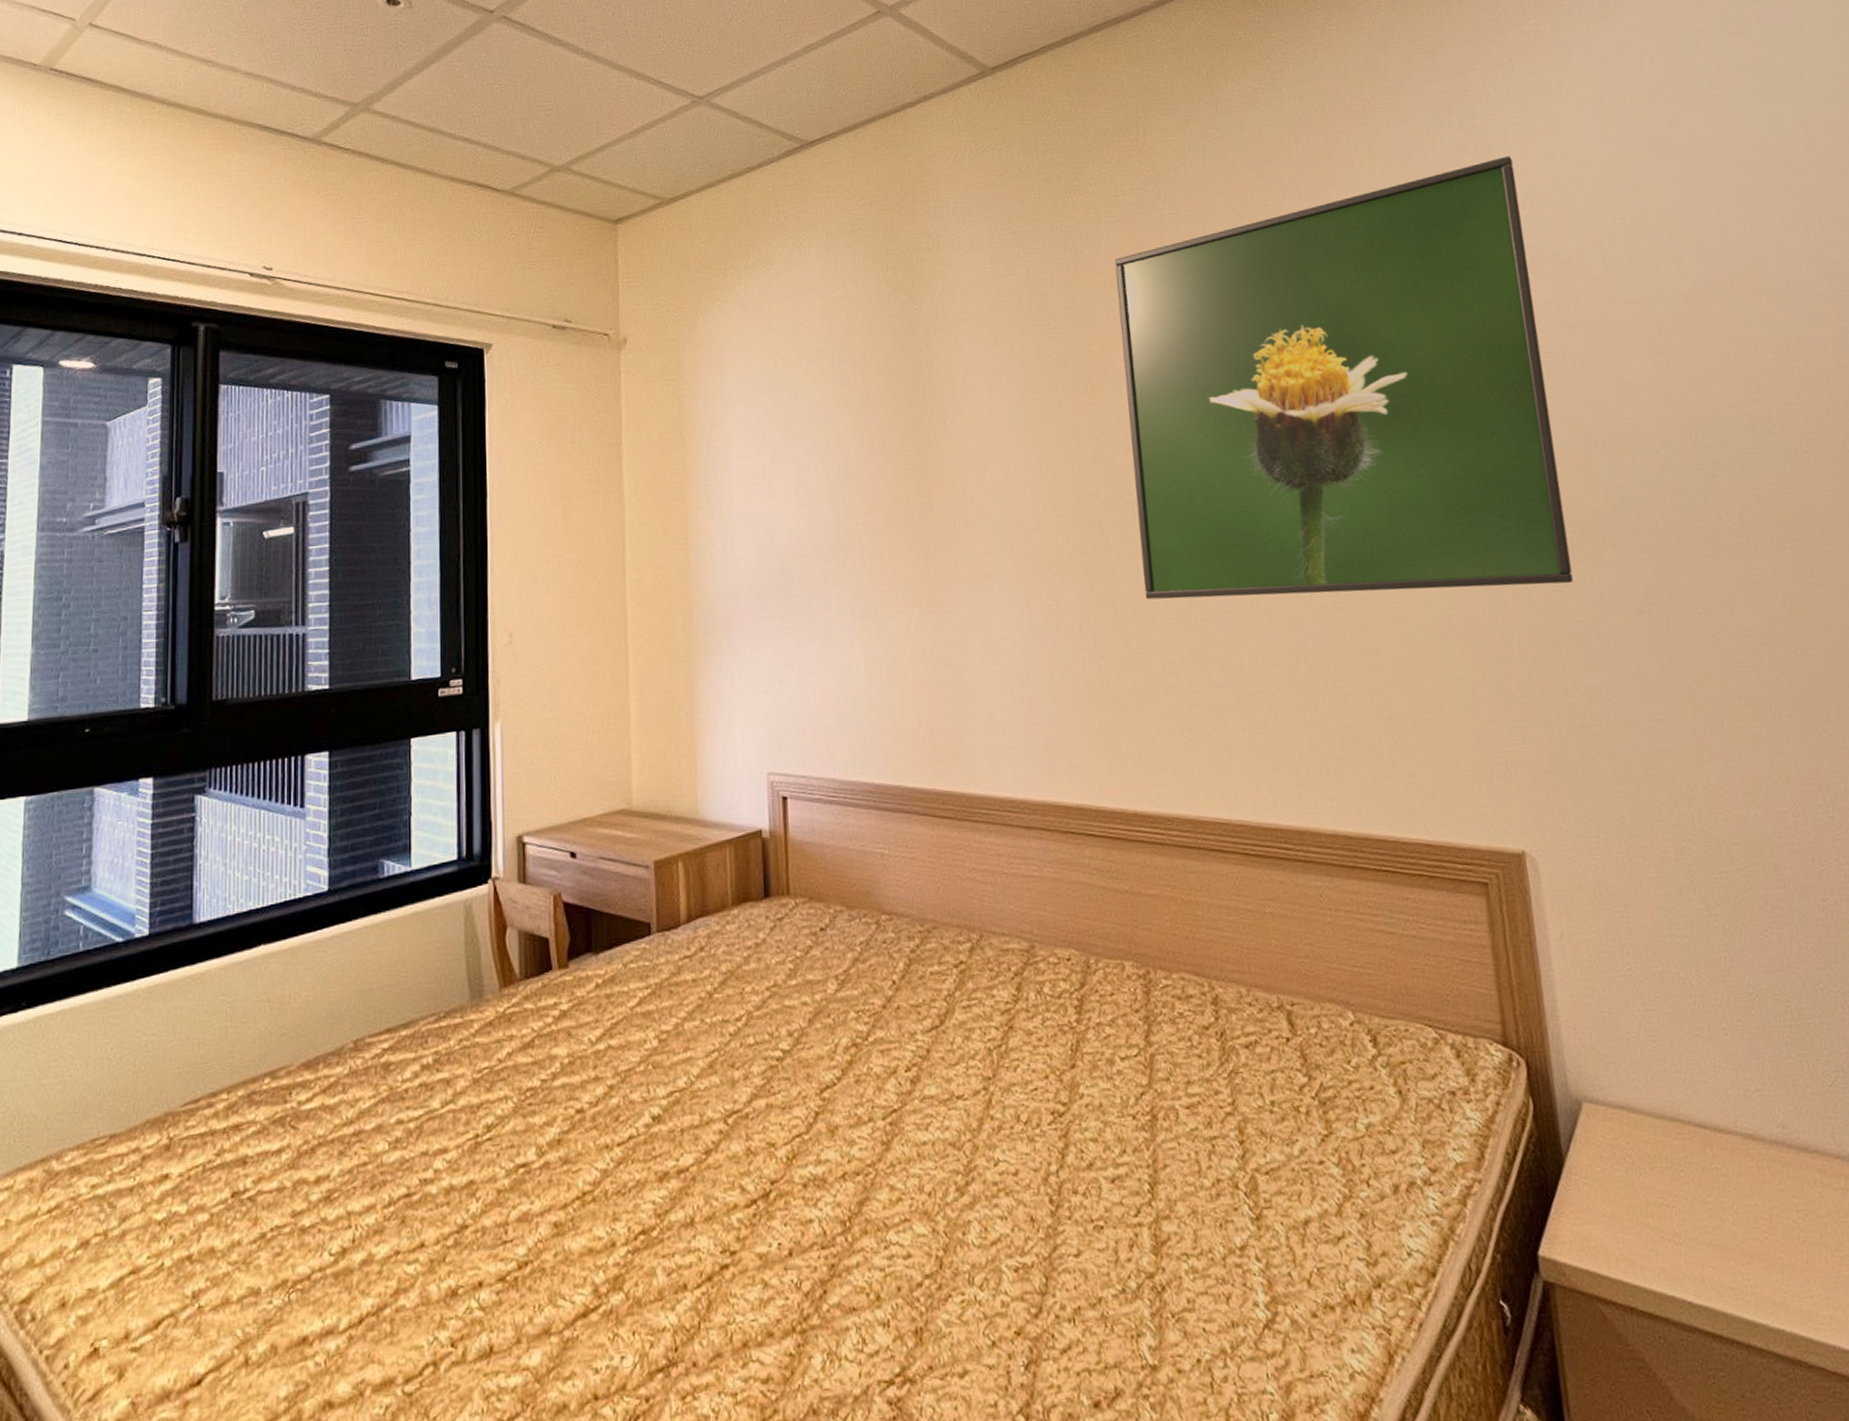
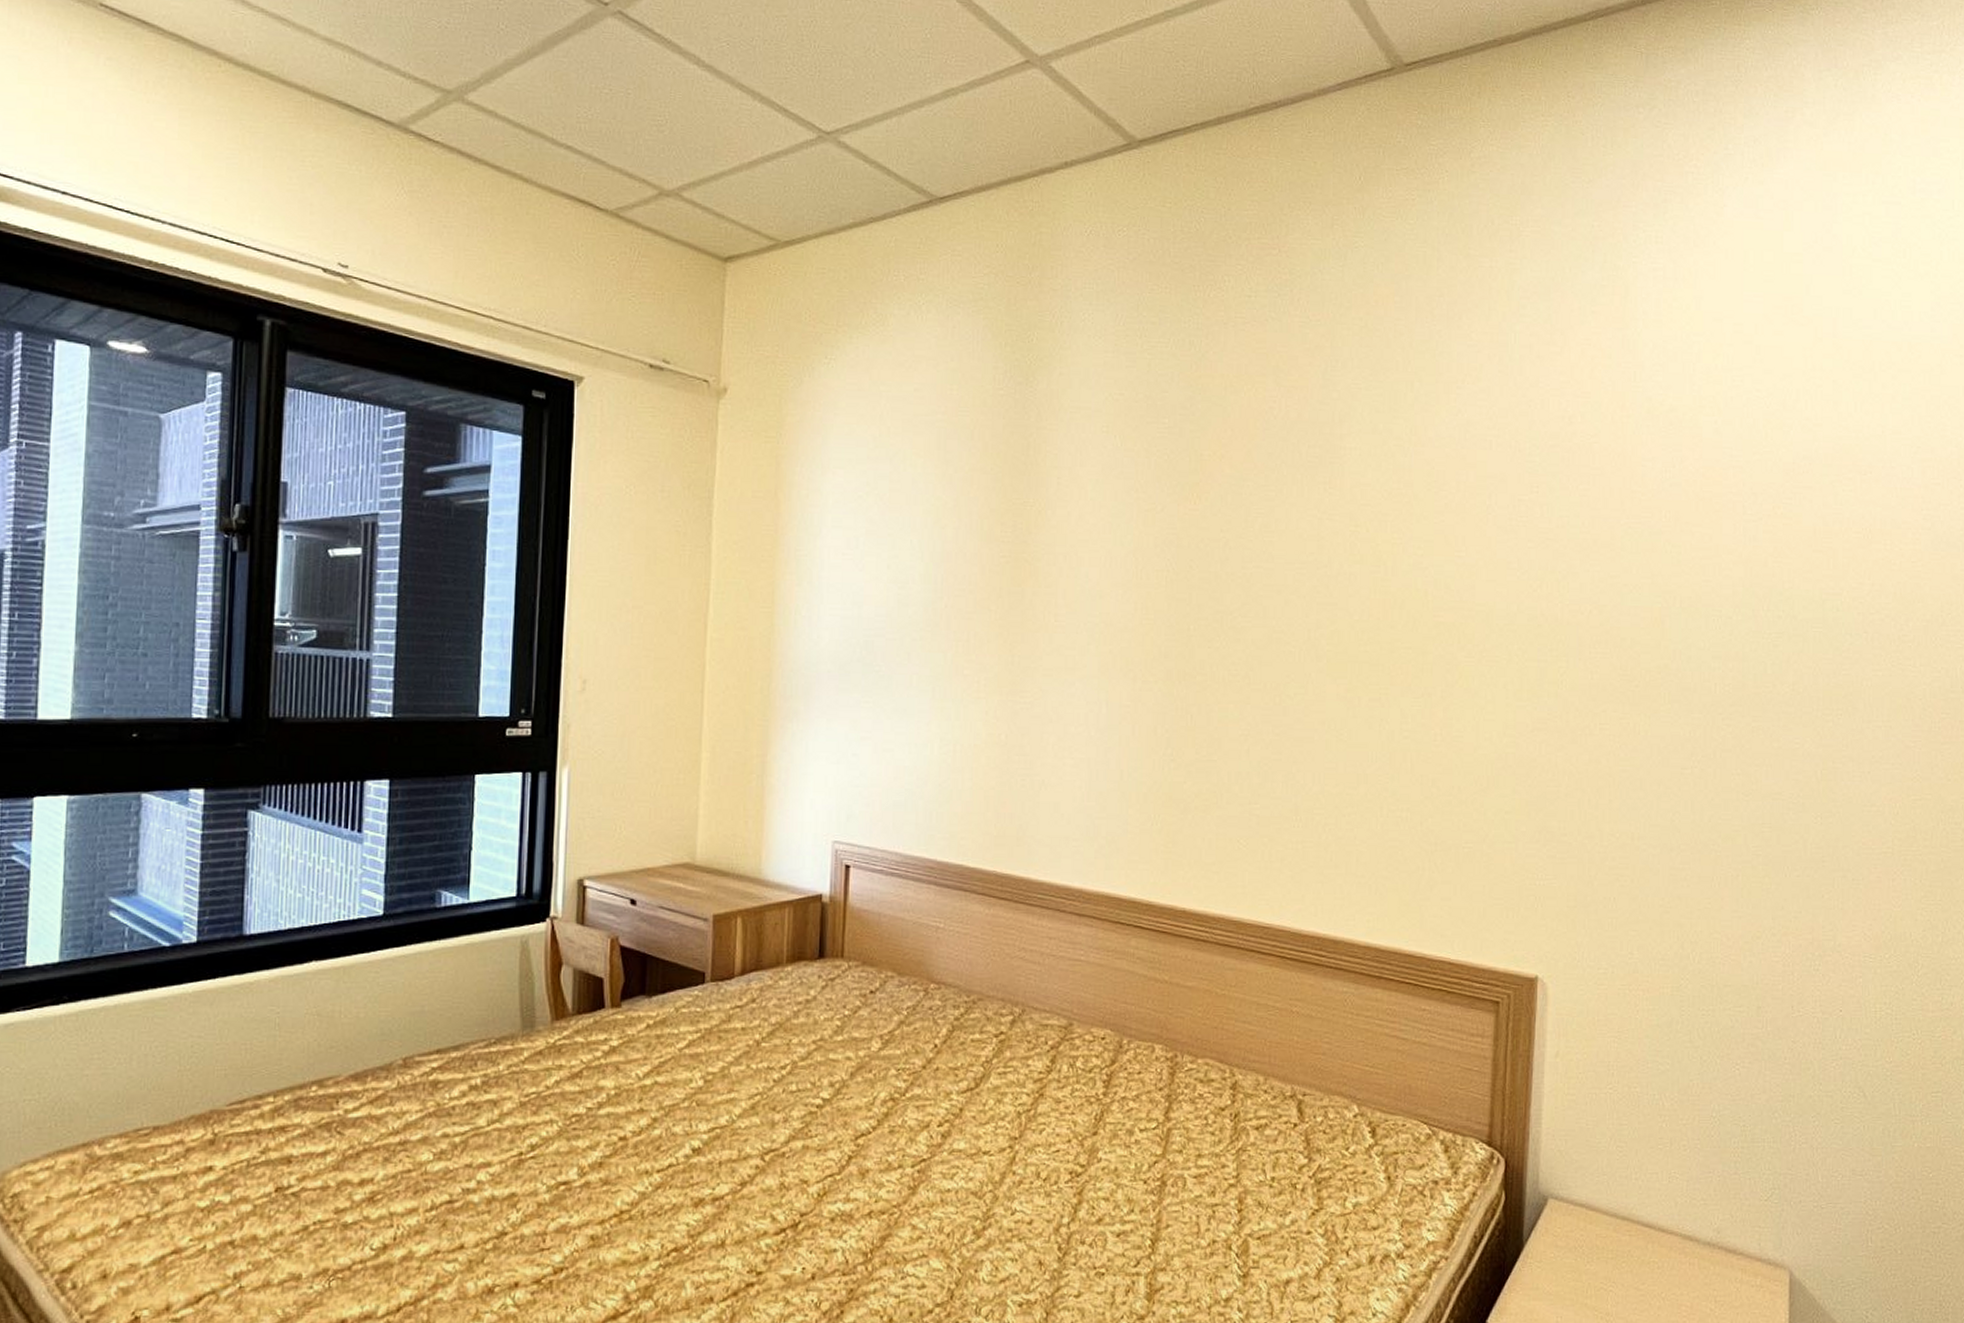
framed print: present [1114,156,1574,600] -> none [1222,302,1647,733]

